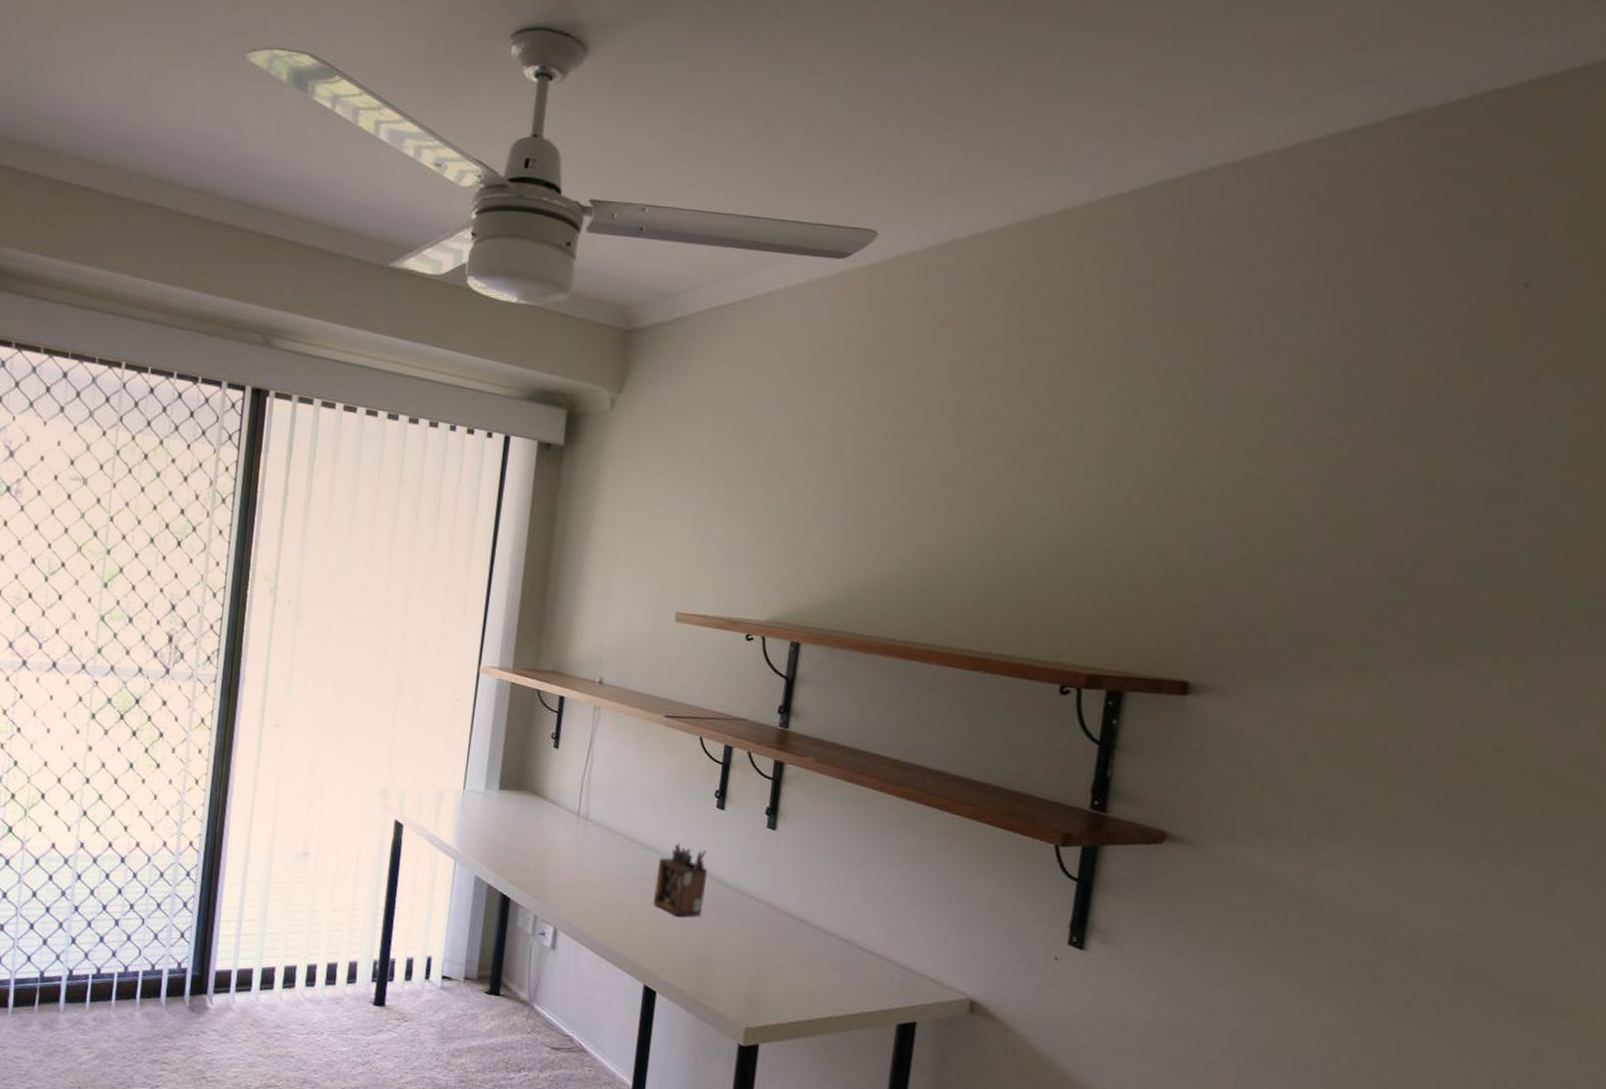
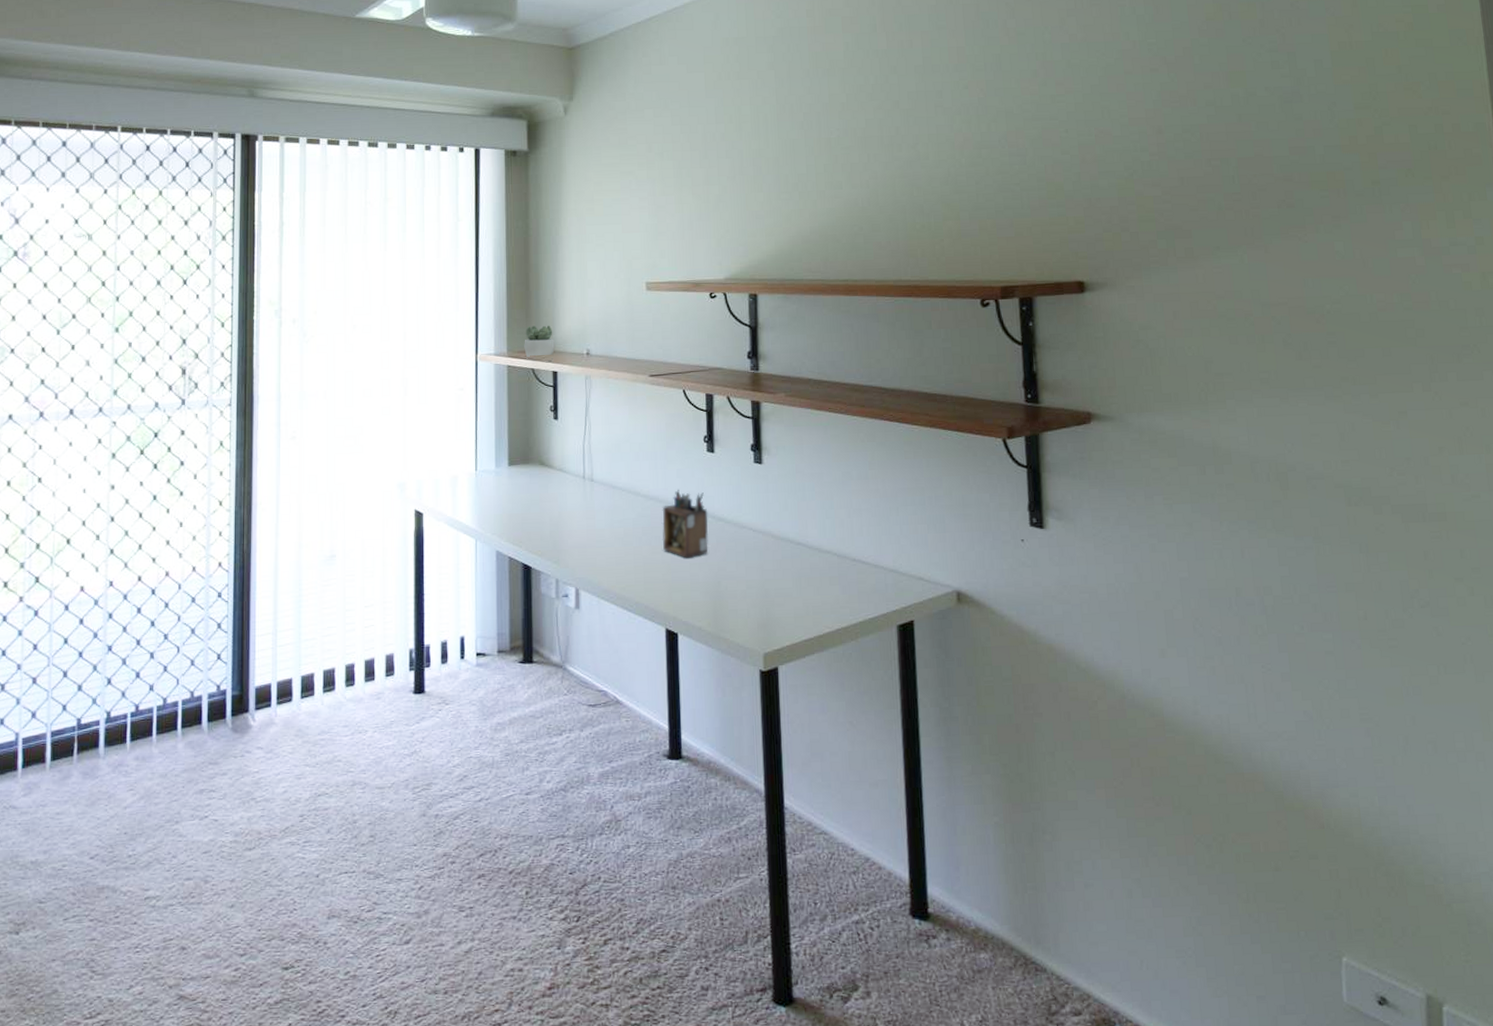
succulent plant: none [531,642,566,686] -> present [524,325,555,363]

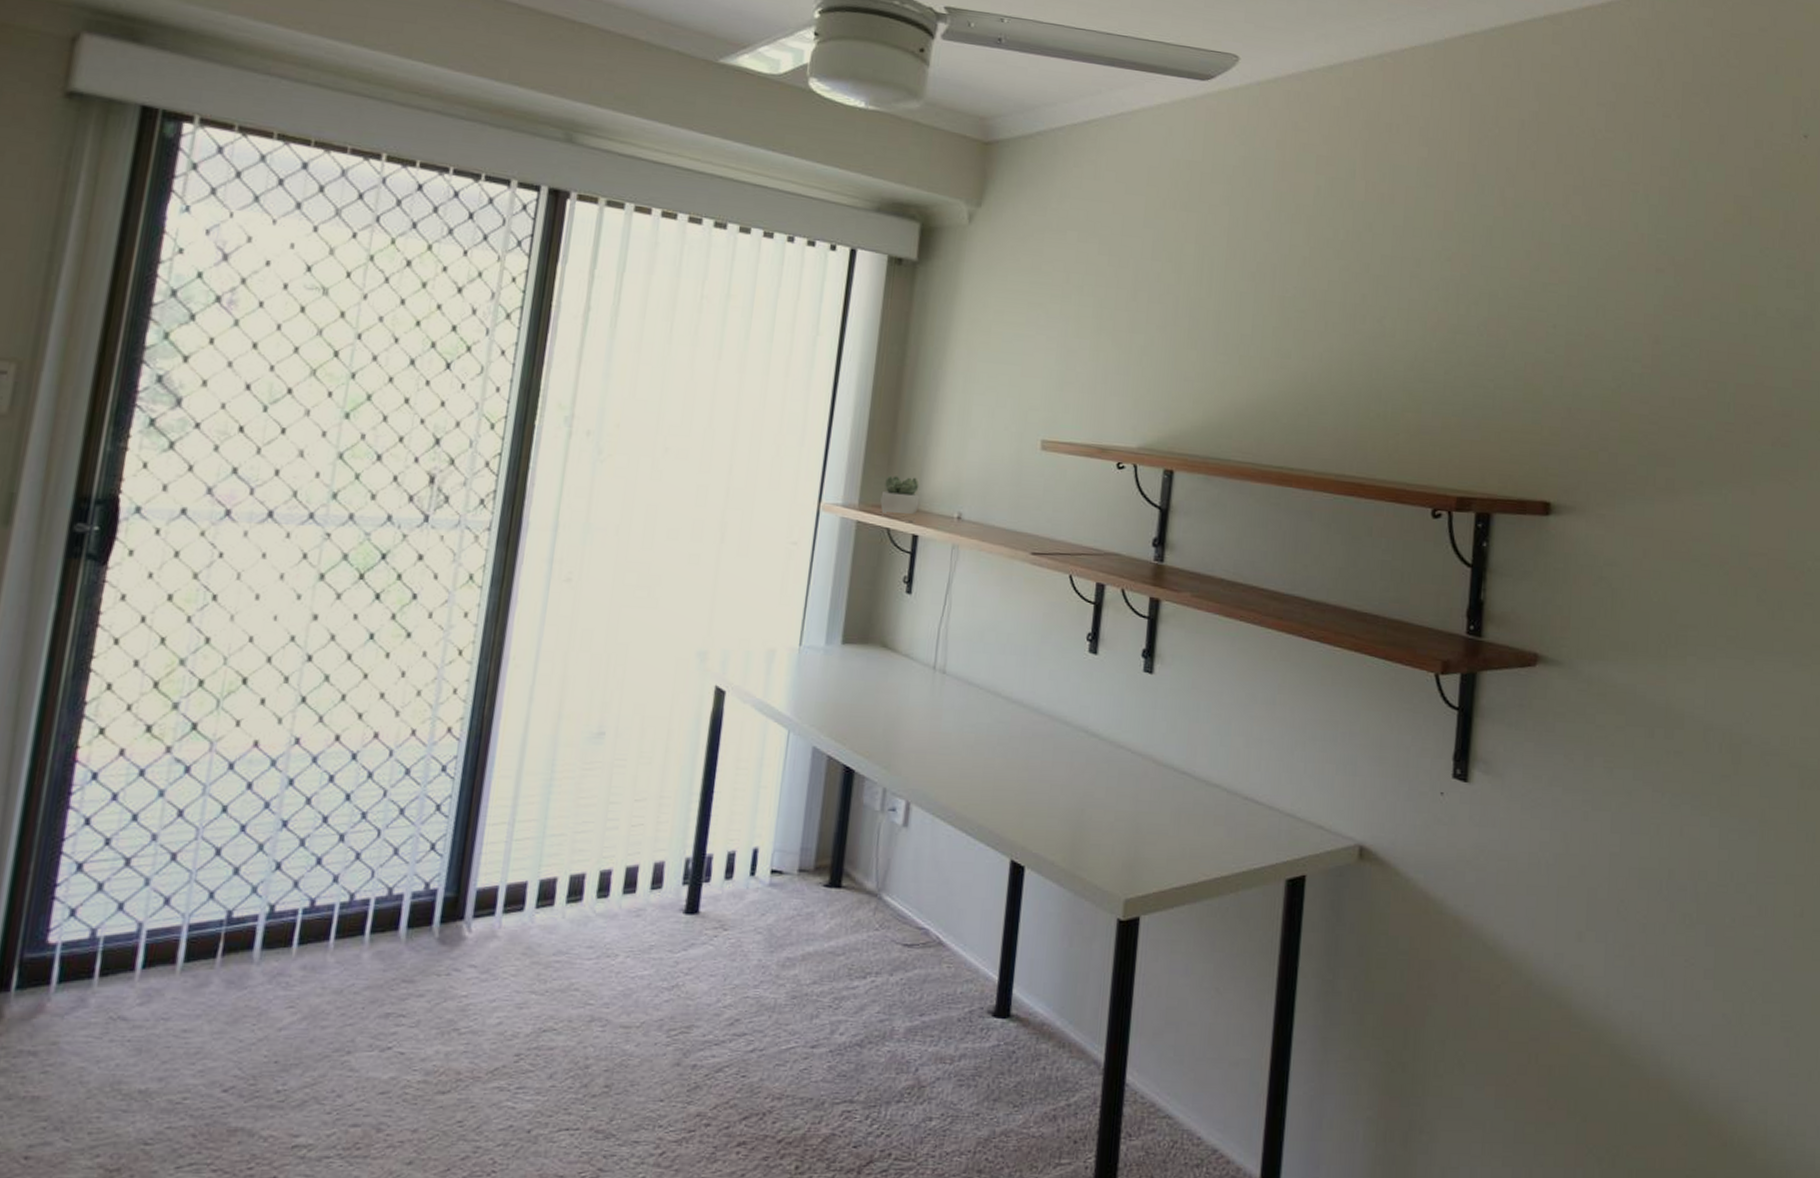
desk organizer: present [662,489,708,558] -> none [1020,693,1081,778]

